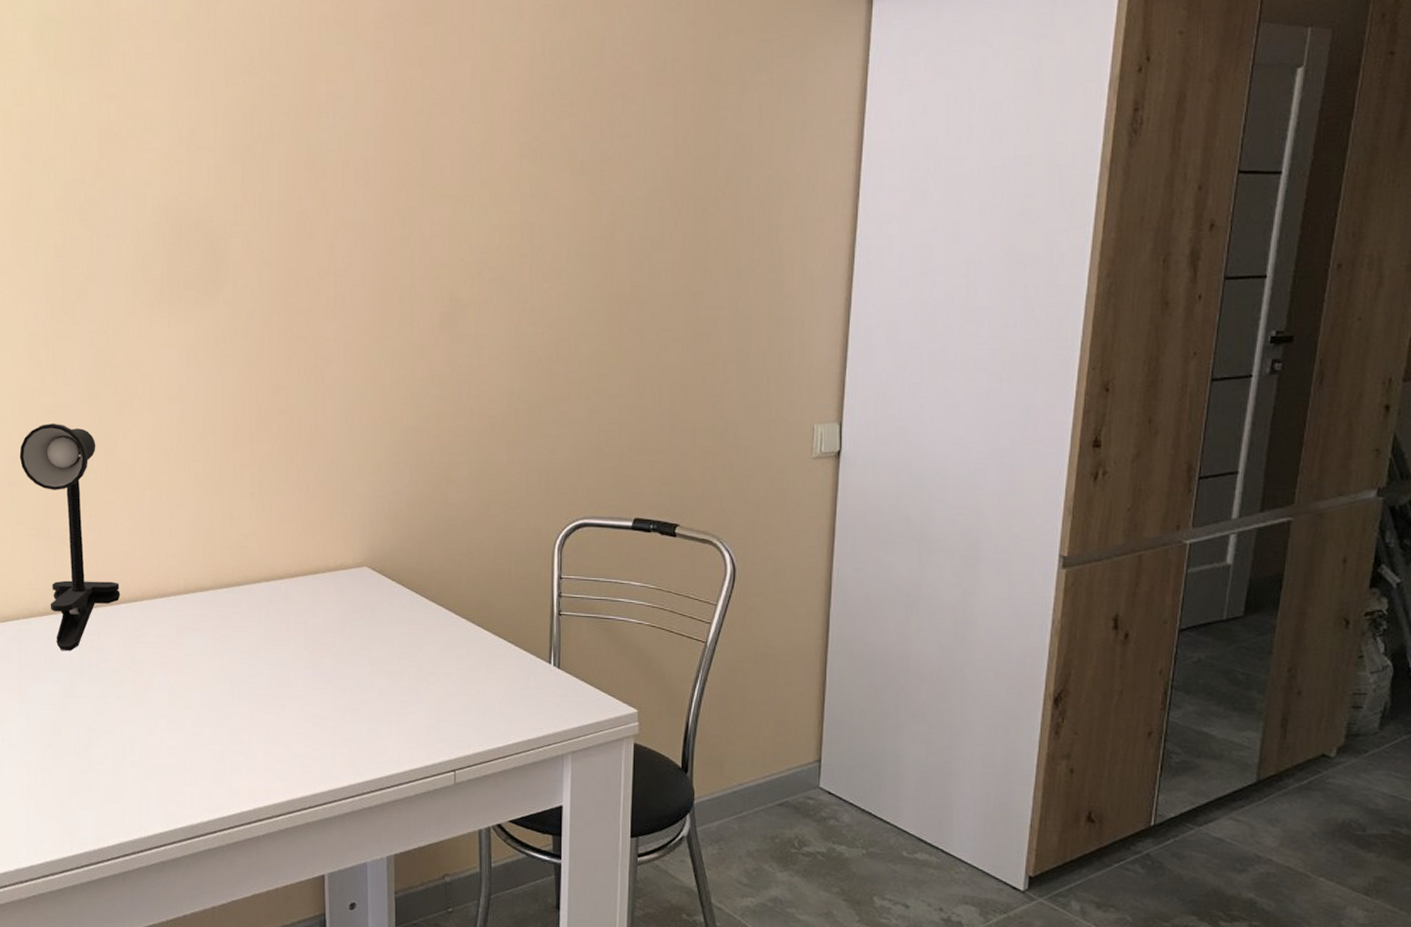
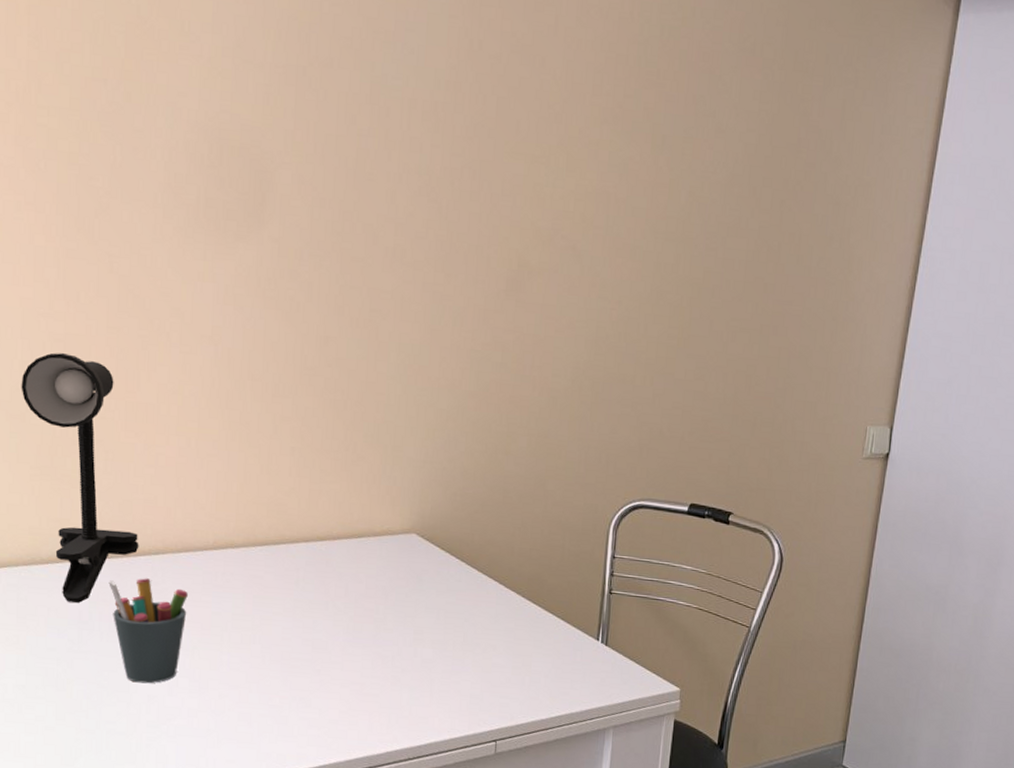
pen holder: none [95,624,164,725] -> present [109,578,188,684]

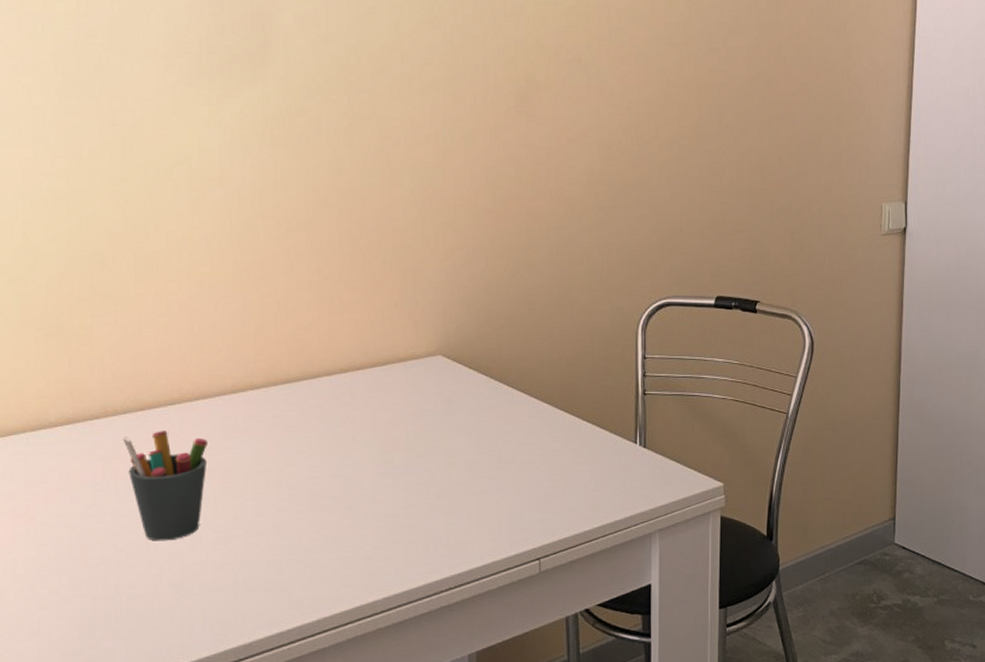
desk lamp: present [21,352,139,603] -> none [23,210,154,464]

